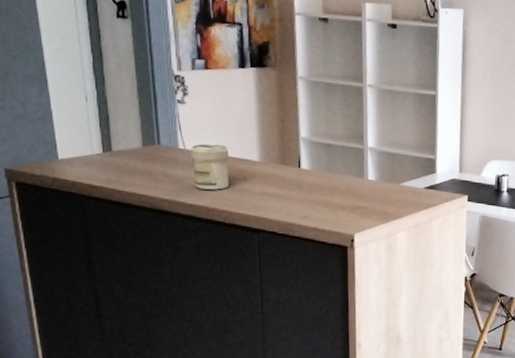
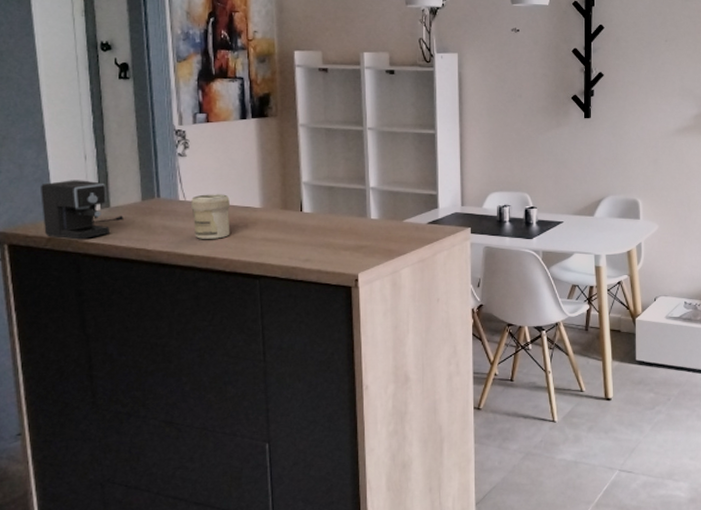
coffee maker: none [44,120,125,182] -> present [41,180,123,240]

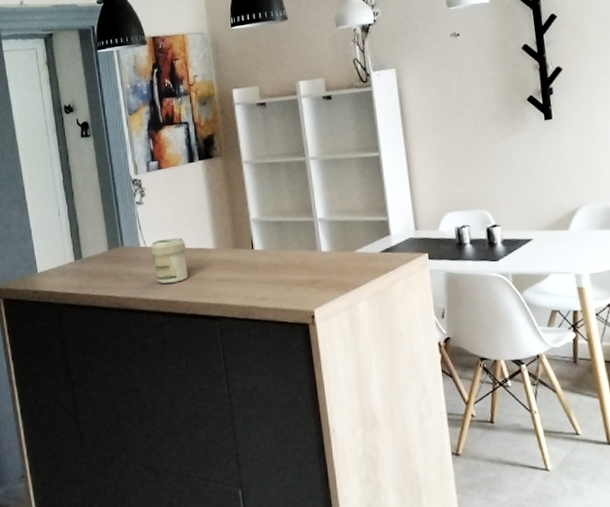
coffee maker: present [41,180,123,240] -> none [25,234,94,291]

